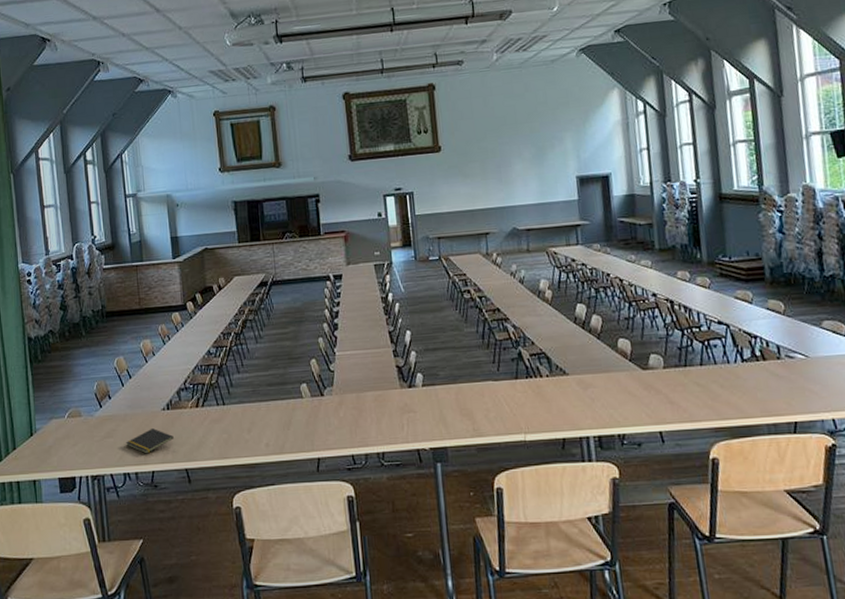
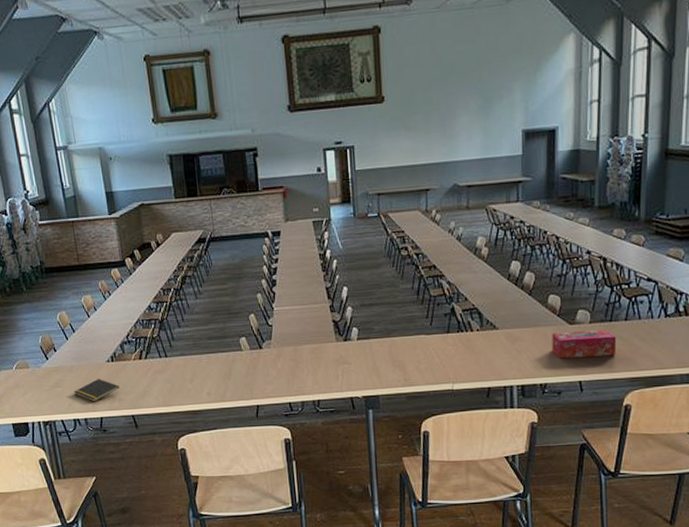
tissue box: none [625,375,695,407] -> present [552,330,617,359]

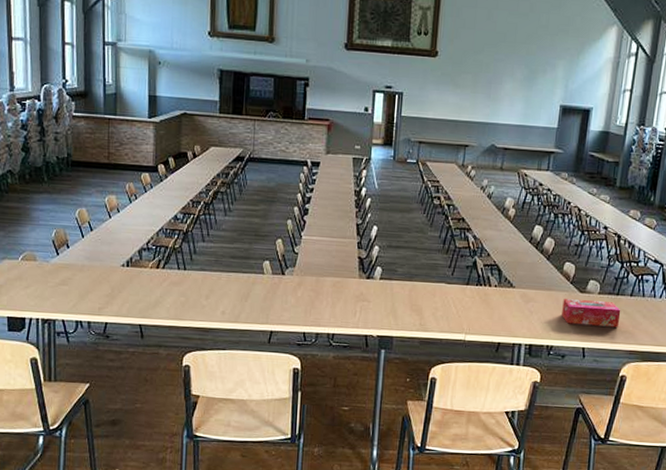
notepad: present [74,379,119,402] -> none [81,282,131,306]

